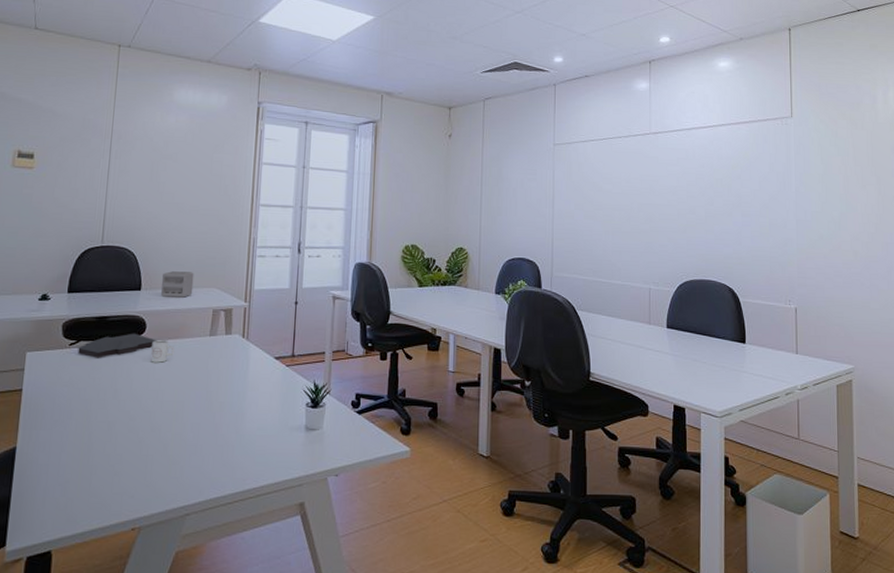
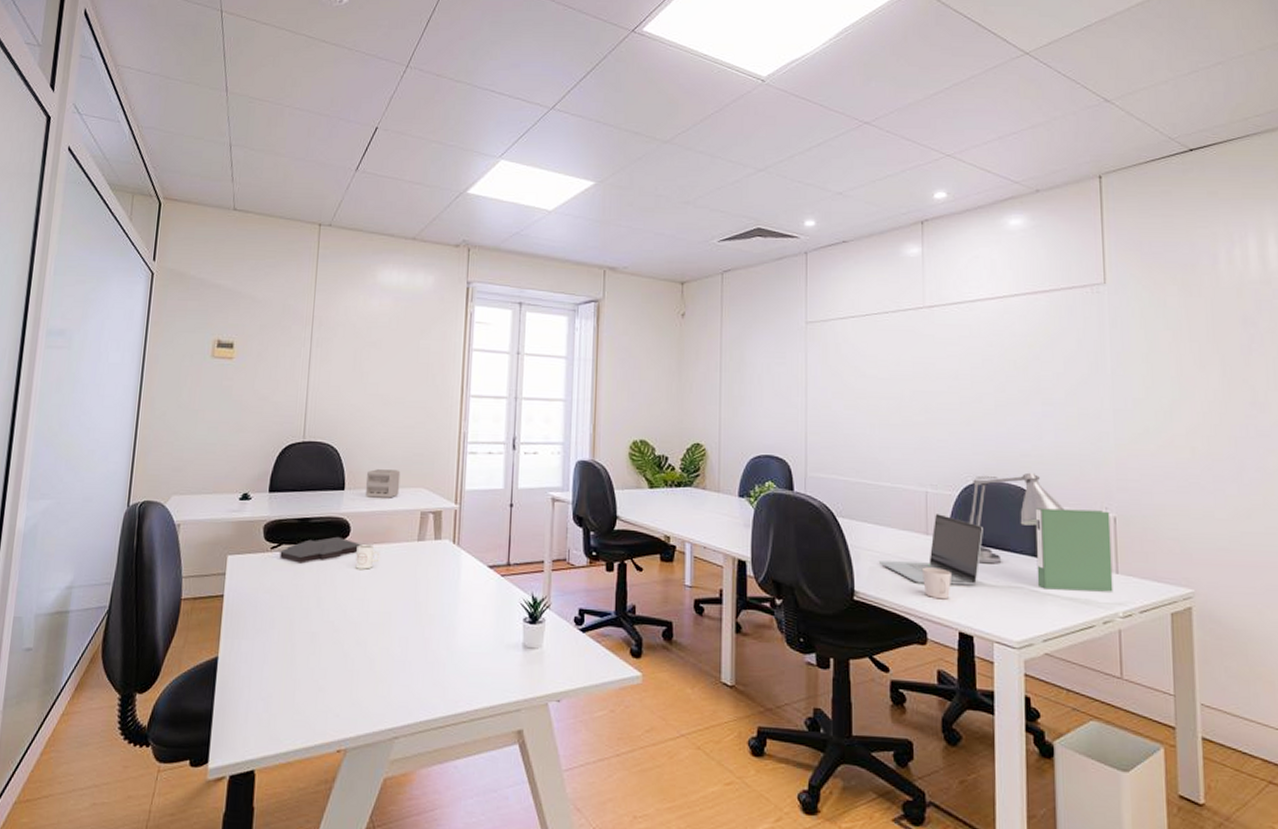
laptop: none [610,307,694,366] -> present [878,514,983,586]
cup: none [645,351,668,378] -> present [921,567,951,600]
desk lamp: none [682,272,758,348] -> present [968,472,1065,564]
binder: none [735,301,794,369] -> present [1035,508,1113,592]

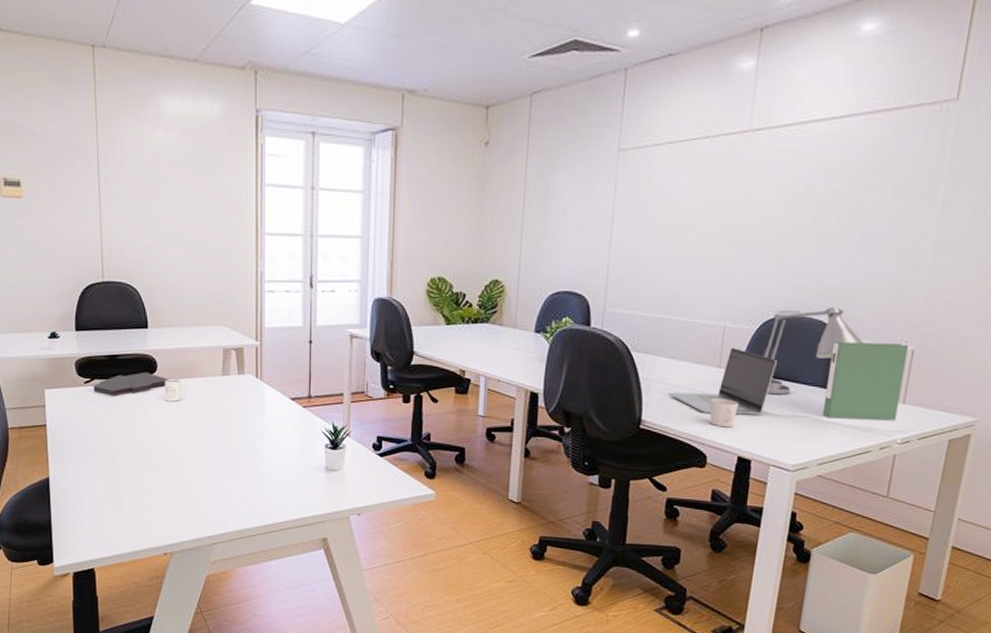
desk organizer: present [365,469,401,498] -> none [167,308,201,336]

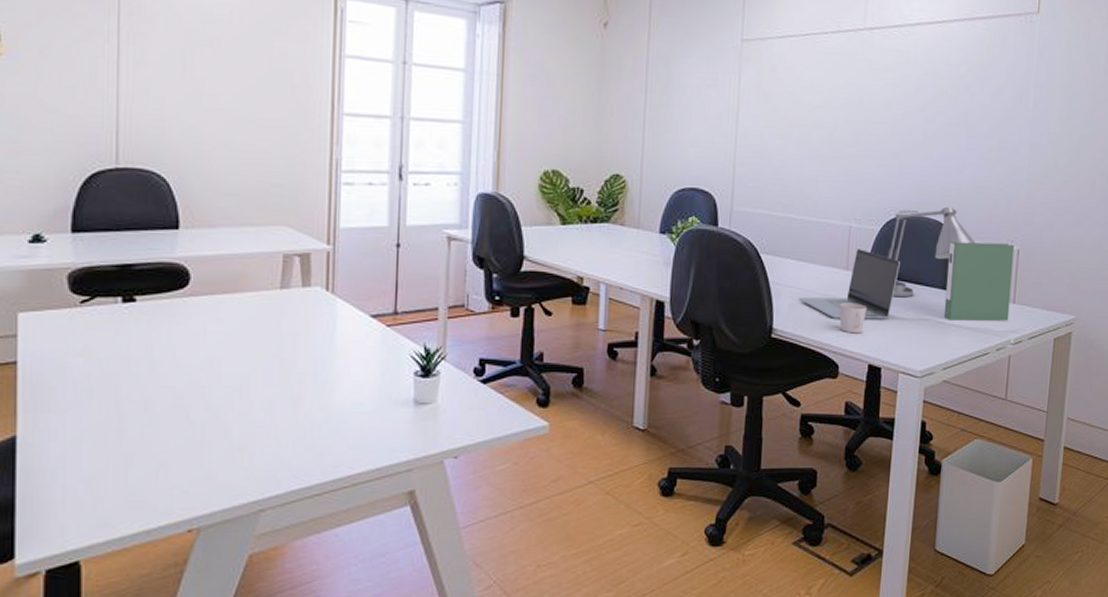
papers: present [92,371,170,397] -> none [92,285,208,320]
mug: present [164,379,189,402] -> none [198,295,233,324]

